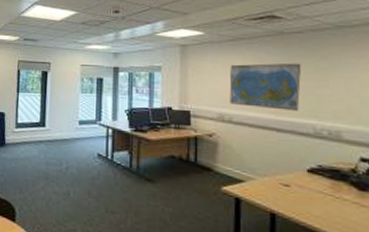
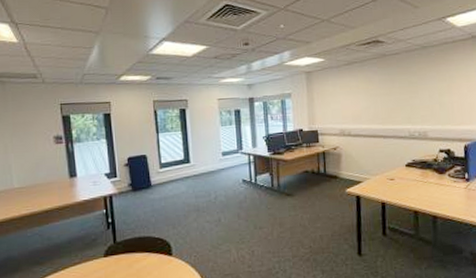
world map: present [229,63,302,111] -> none [347,80,400,121]

